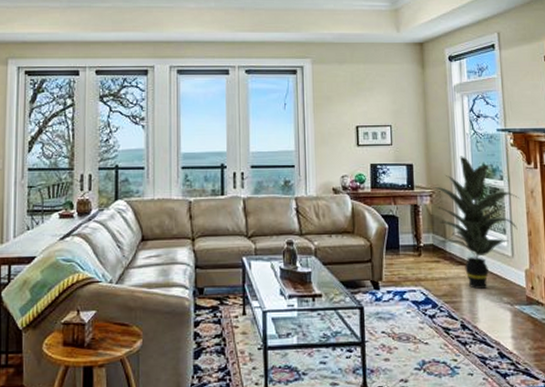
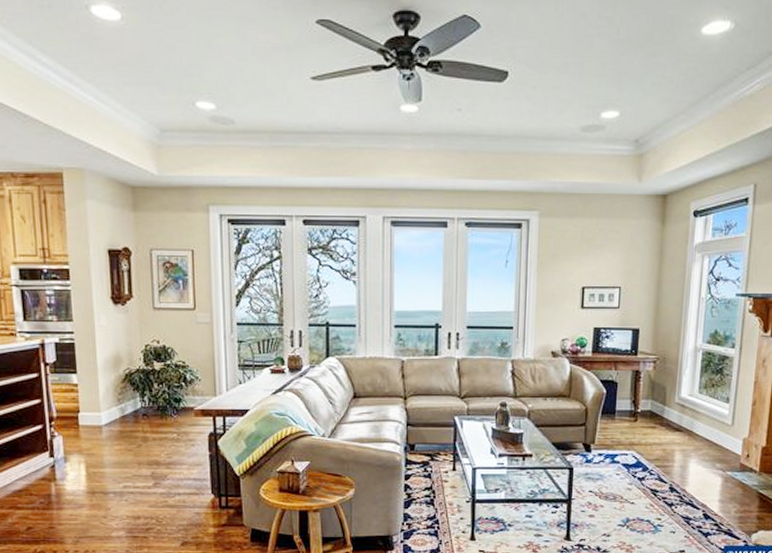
indoor plant: present [433,156,519,290] -> none [655,321,749,456]

